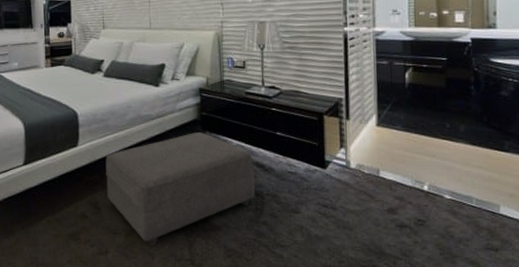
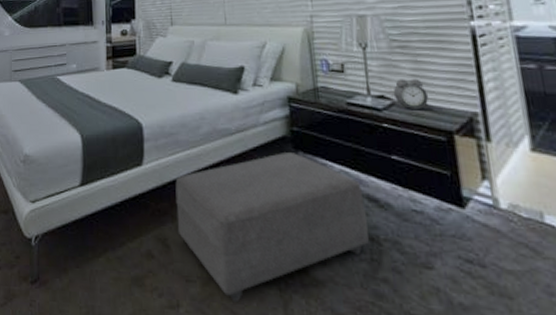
alarm clock: none [281,73,308,97] -> present [393,78,429,110]

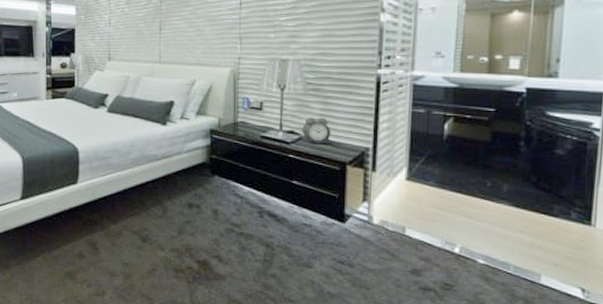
ottoman: present [175,153,369,301] -> none [106,176,265,290]

